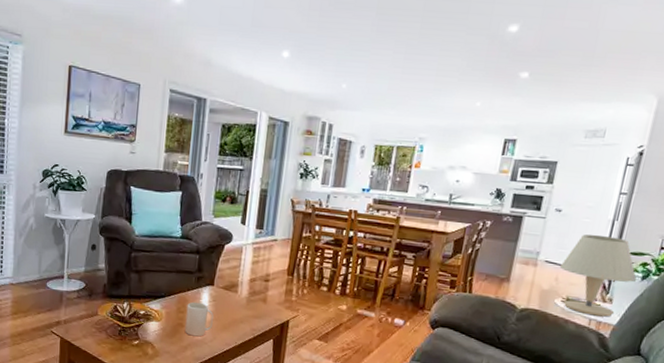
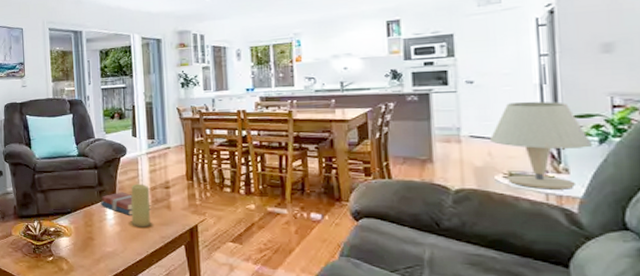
mug: present [184,302,214,337] -> none [93,215,121,249]
books: none [197,280,247,305] -> present [101,192,151,215]
candle: none [222,273,249,321] -> present [129,184,153,230]

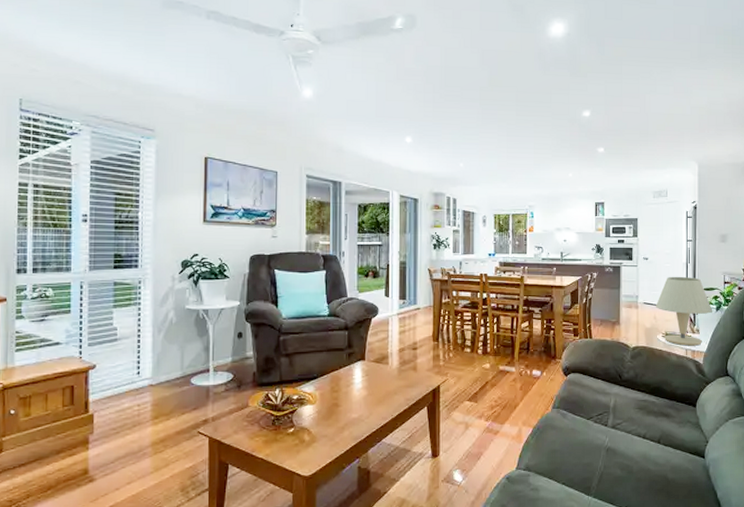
books: present [101,192,151,215] -> none [349,354,398,378]
candle: present [129,184,153,230] -> none [376,345,399,393]

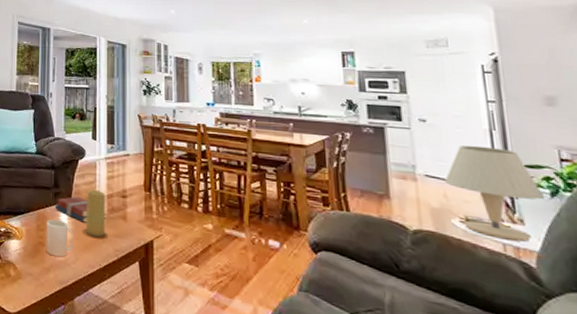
mug: none [340,379,367,415] -> present [46,219,74,258]
books: none [349,354,398,378] -> present [55,196,106,223]
candle: none [376,345,399,393] -> present [83,189,107,240]

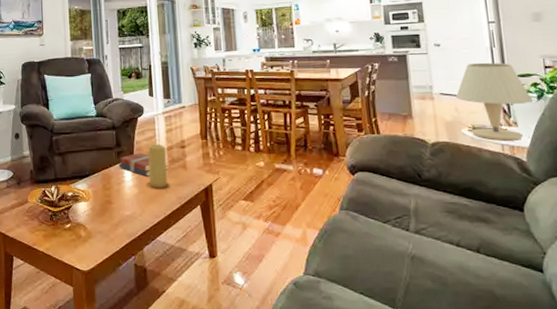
mug: present [46,219,74,258] -> none [112,177,139,212]

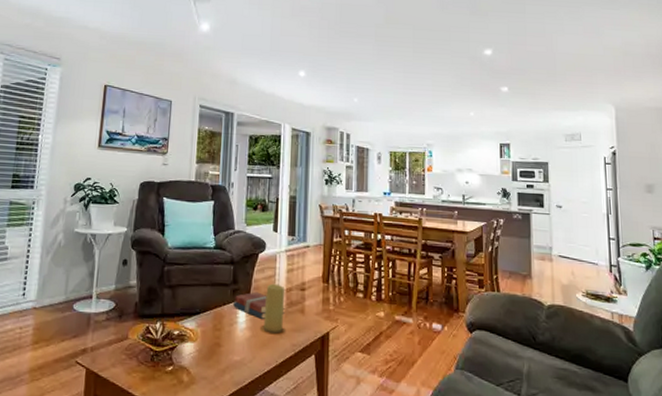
table lamp: present [456,62,533,141] -> none [573,228,641,309]

